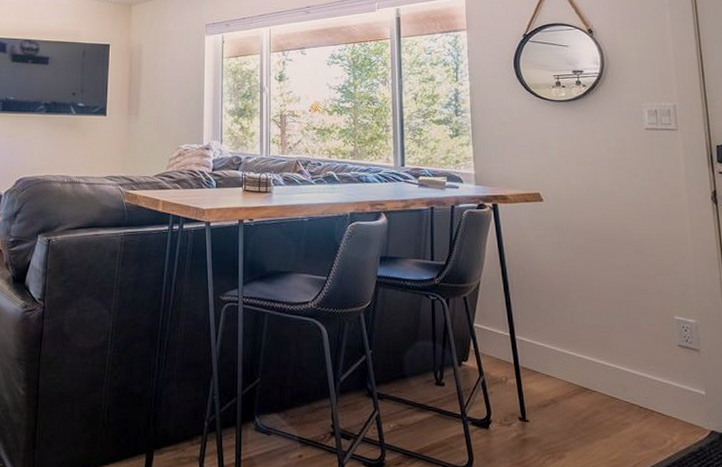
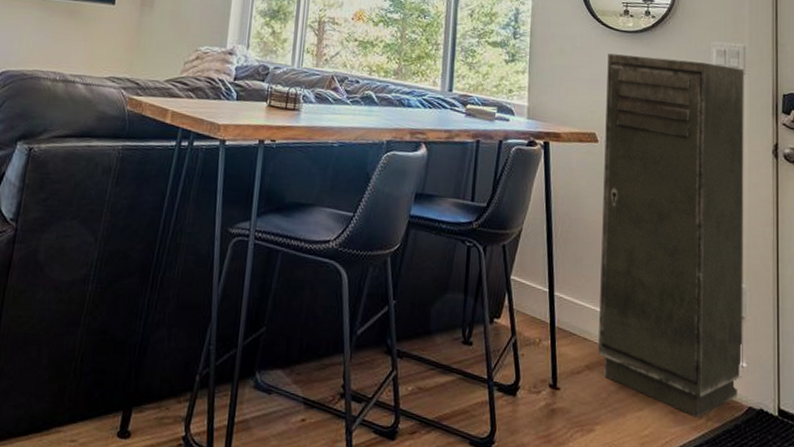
storage cabinet: none [544,121,702,443] -> present [598,53,744,419]

